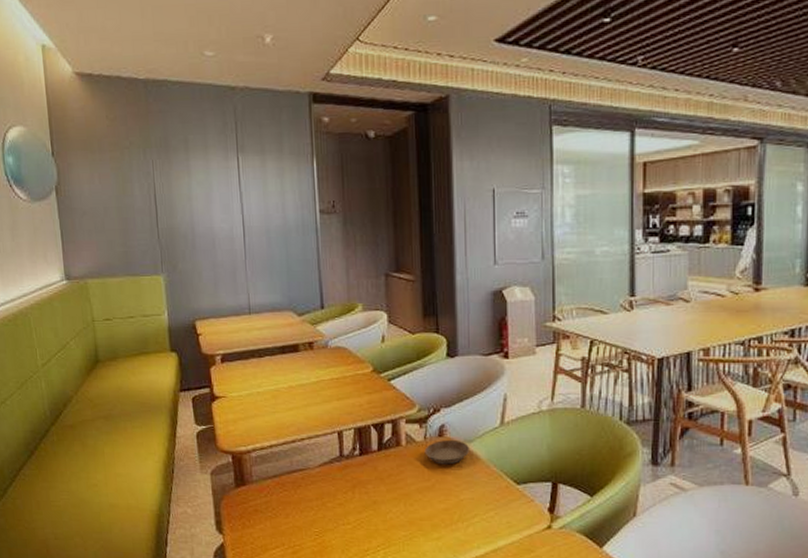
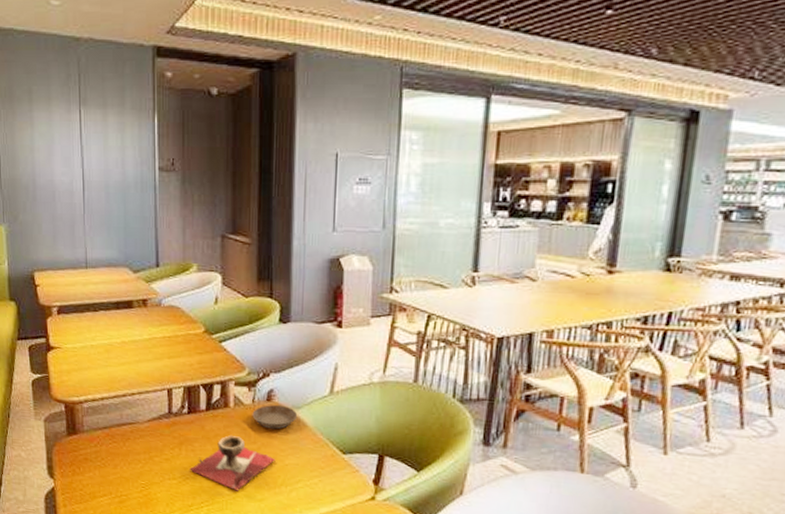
decorative bowl: none [364,475,451,531] -> present [190,435,276,491]

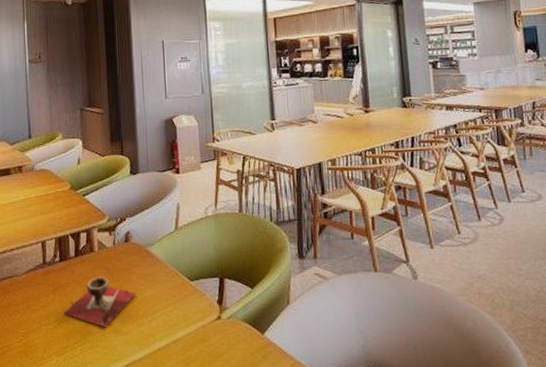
saucer: present [252,404,298,430] -> none [114,244,151,267]

